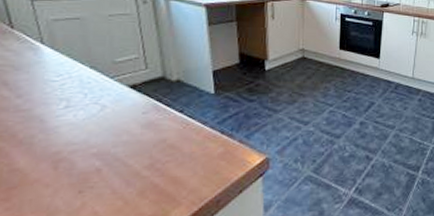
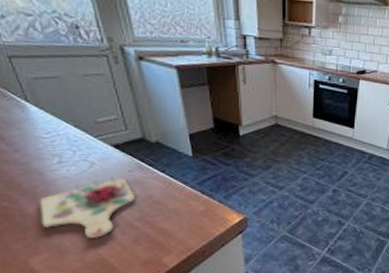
cutting board: none [32,120,148,193] -> present [39,177,136,238]

